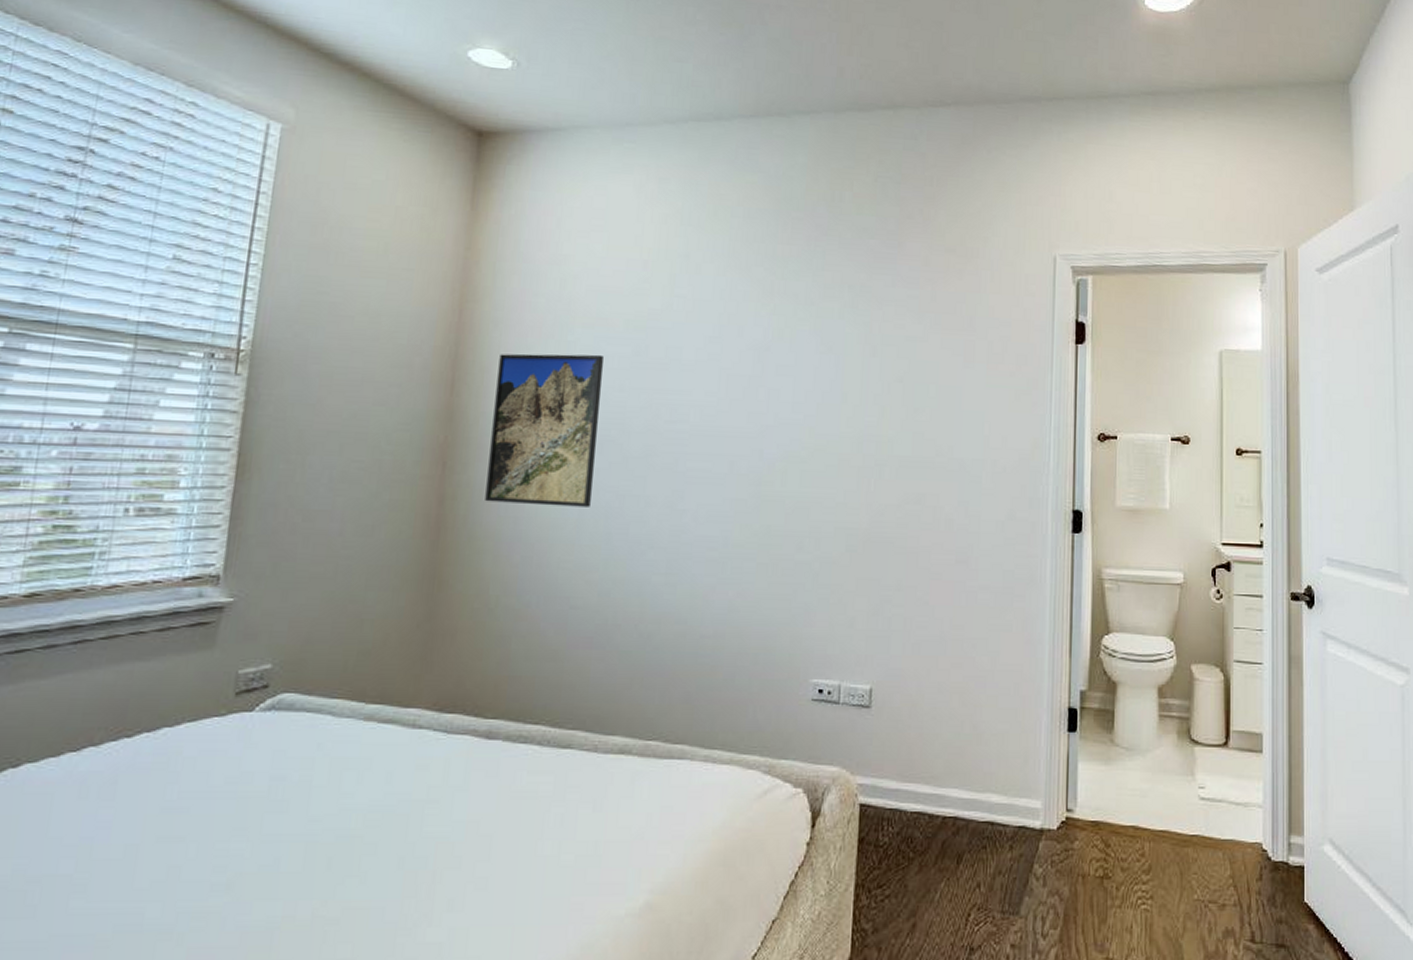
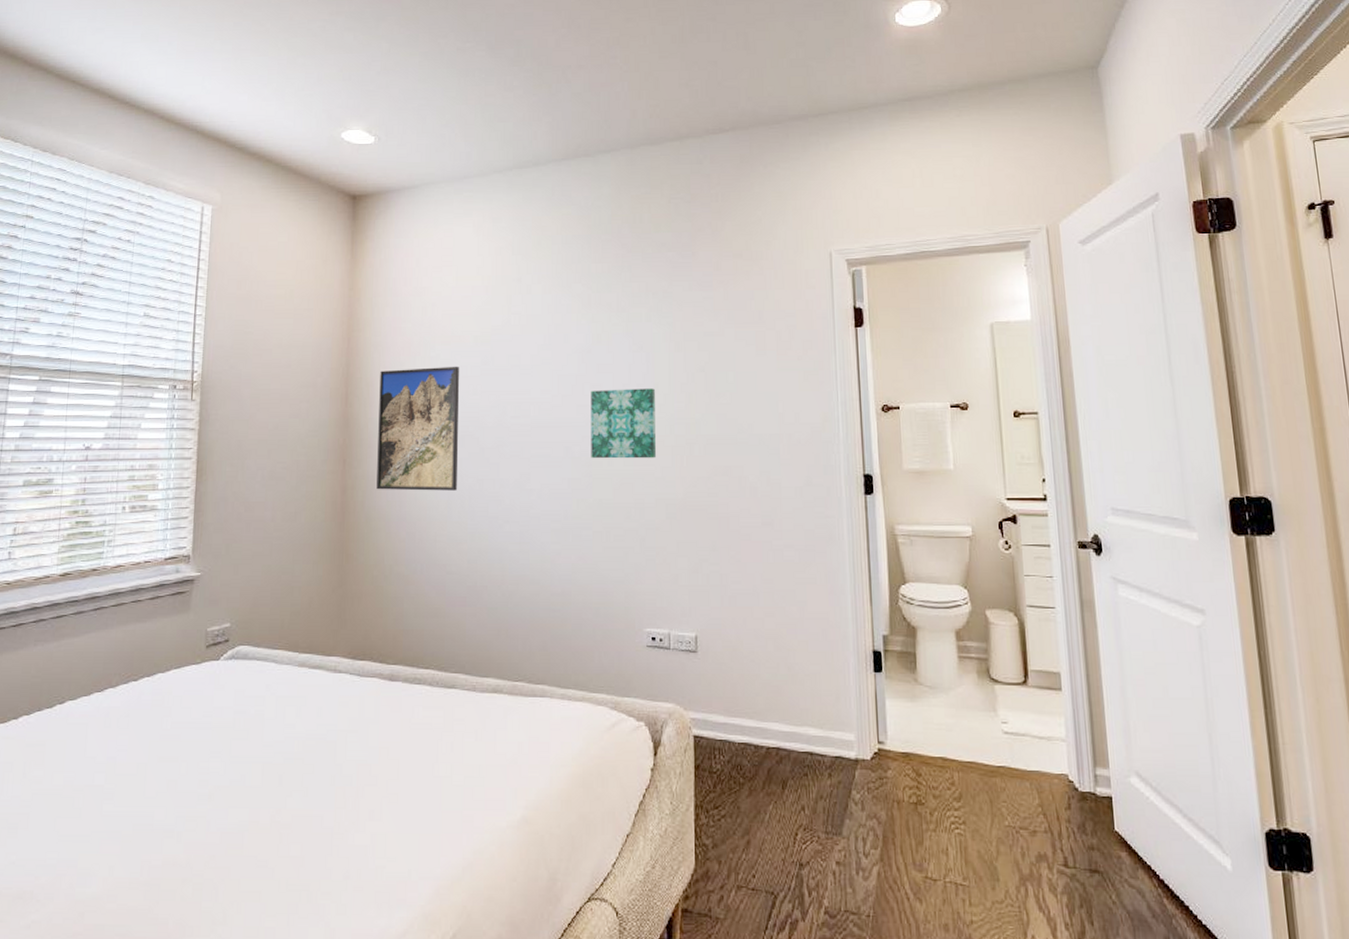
wall art: none [761,395,843,480] -> present [591,388,656,459]

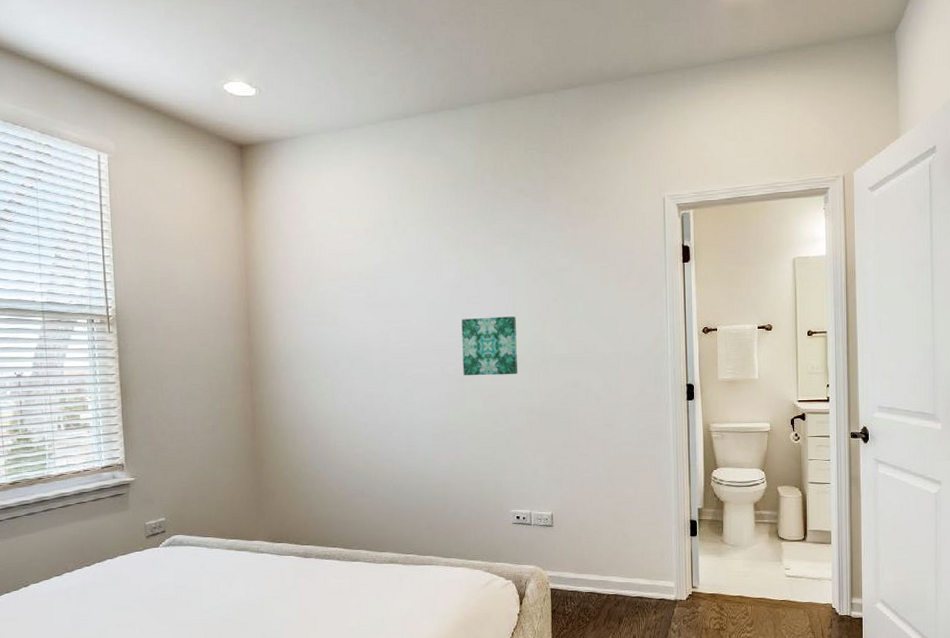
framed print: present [376,366,459,491] -> none [277,299,351,406]

